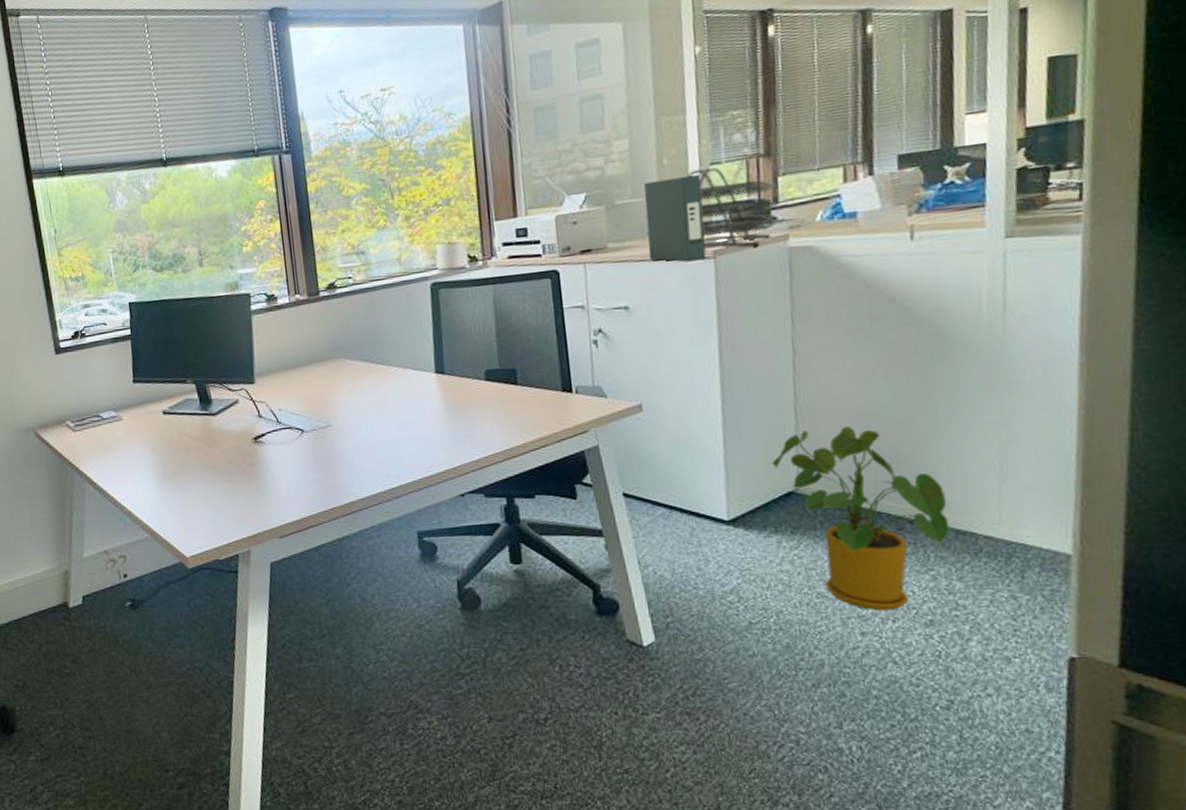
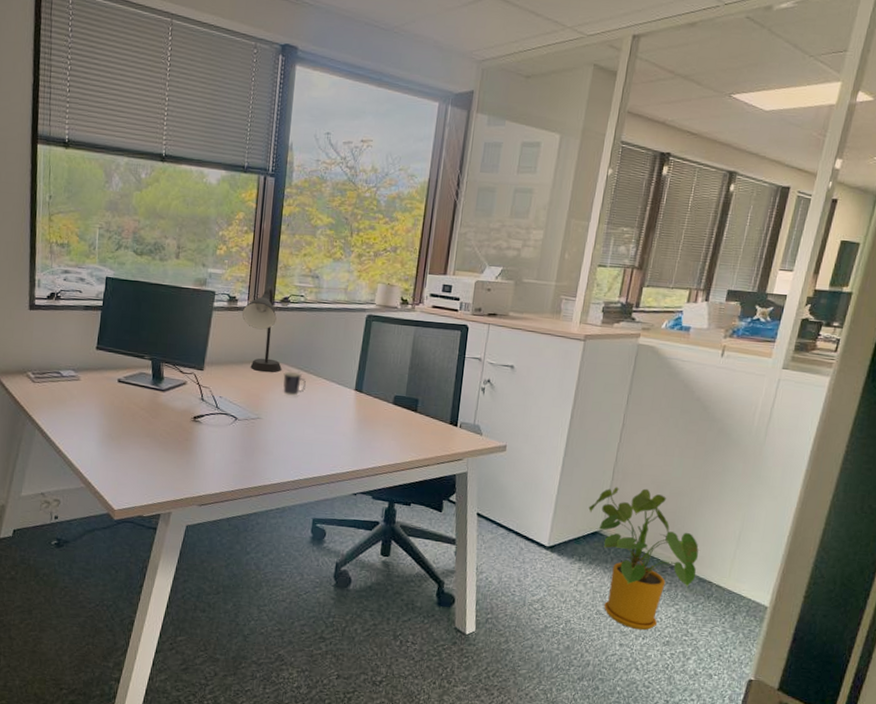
desk lamp: none [284,275,343,373] -> present [241,286,282,373]
mug: none [346,366,376,394] -> present [283,372,306,396]
file organizer: present [644,167,777,248] -> none [540,267,641,338]
binder: present [644,175,706,263] -> none [537,269,590,341]

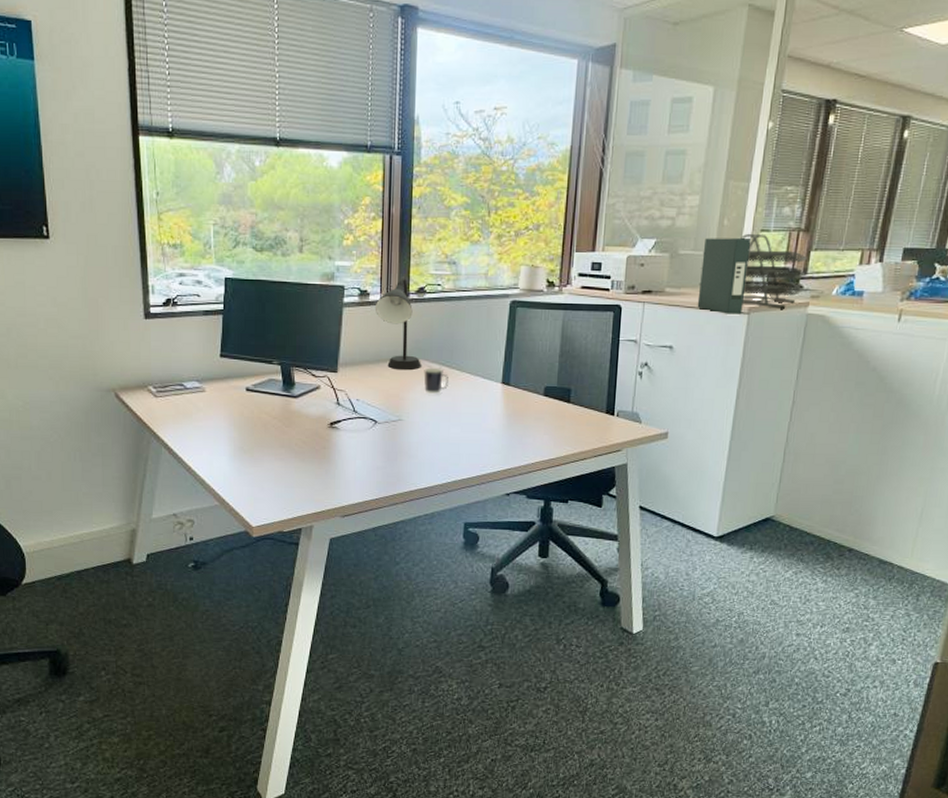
binder: none [537,269,590,341] -> present [697,238,752,315]
file organizer: none [540,267,641,338] -> present [699,233,808,309]
house plant: present [588,487,701,631] -> none [759,469,881,618]

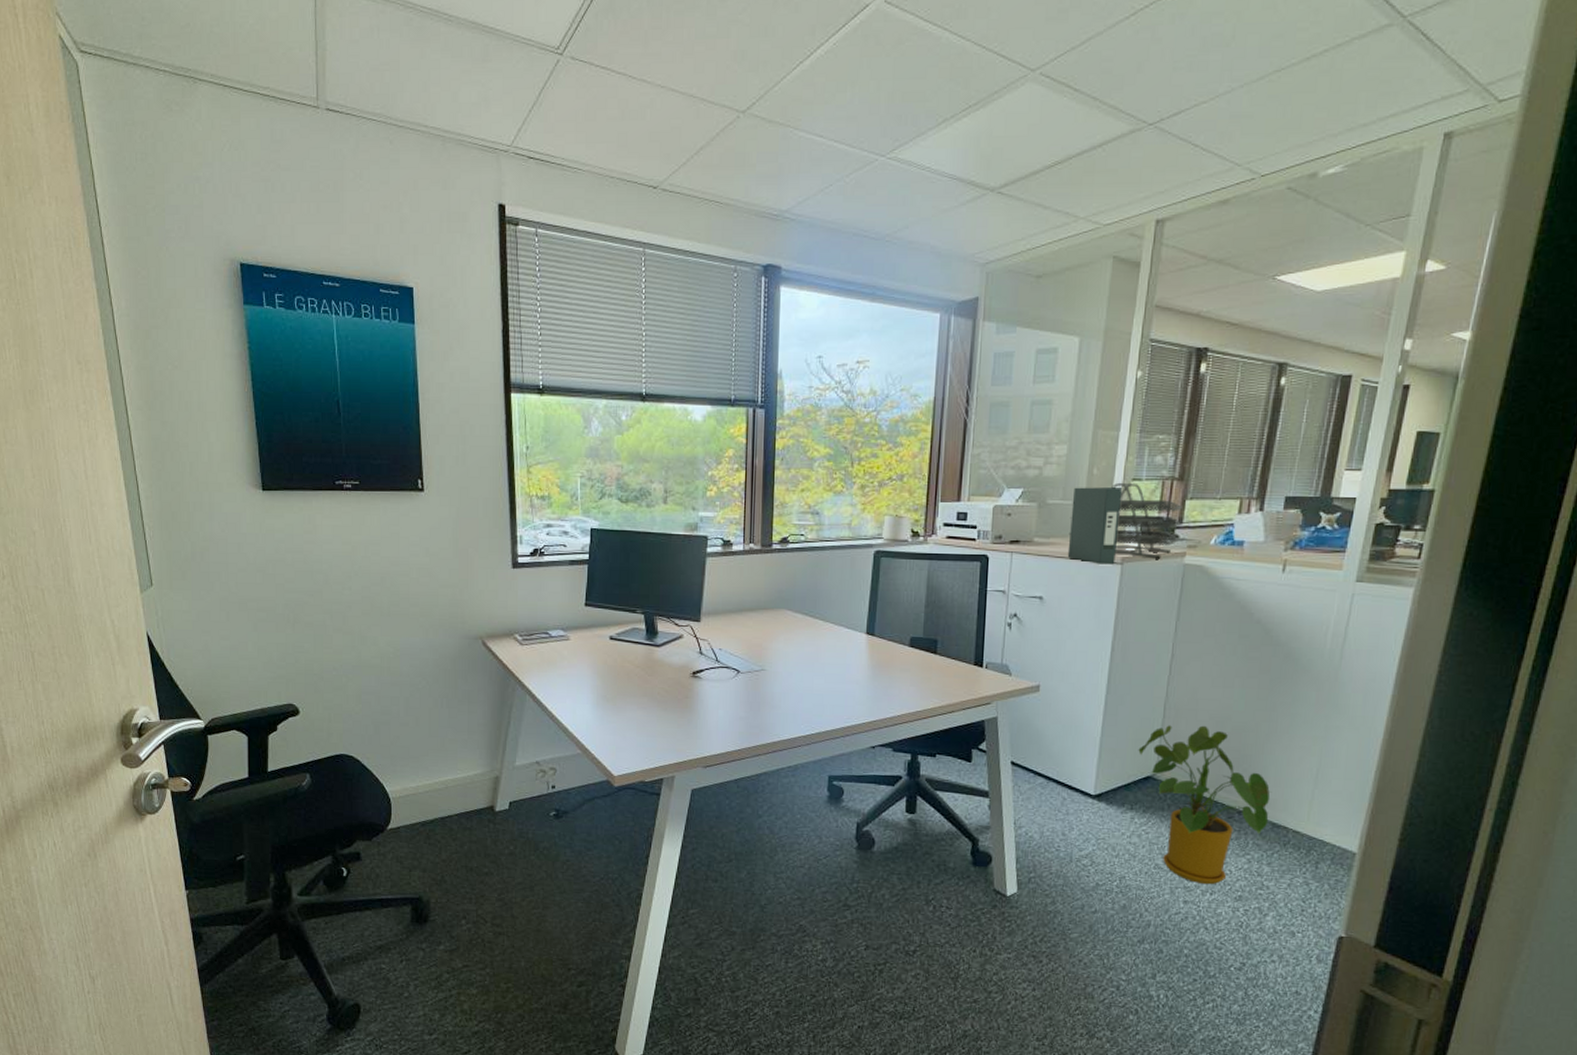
desk lamp: present [374,276,421,371] -> none [737,527,784,620]
mug: present [423,369,448,394] -> none [787,618,812,644]
house plant: none [759,469,881,618] -> present [1138,725,1272,885]

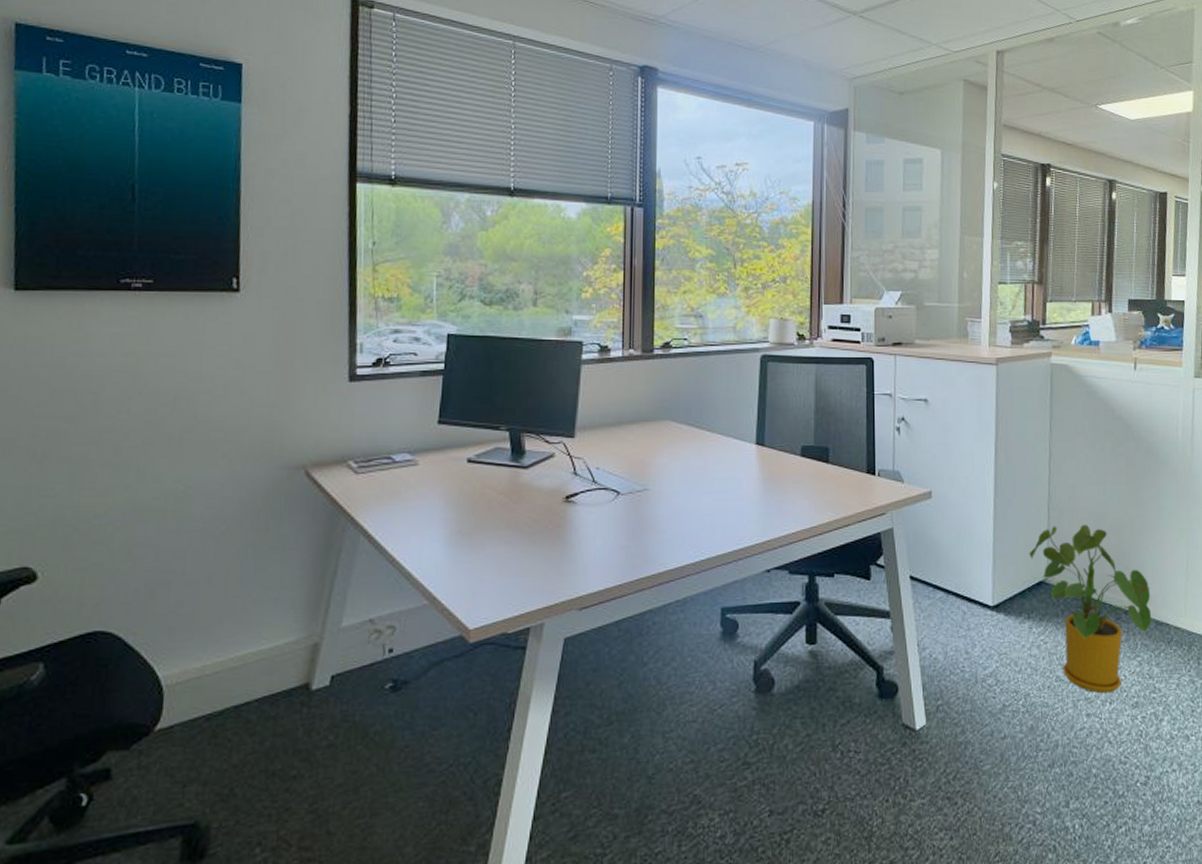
binder: present [1067,487,1123,565] -> none [947,290,991,366]
file organizer: present [1069,482,1184,559] -> none [946,285,1045,359]

